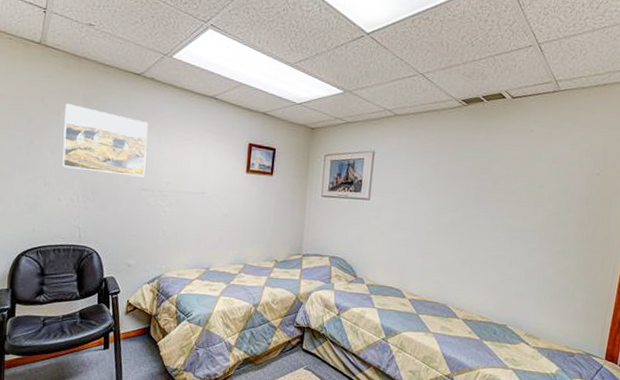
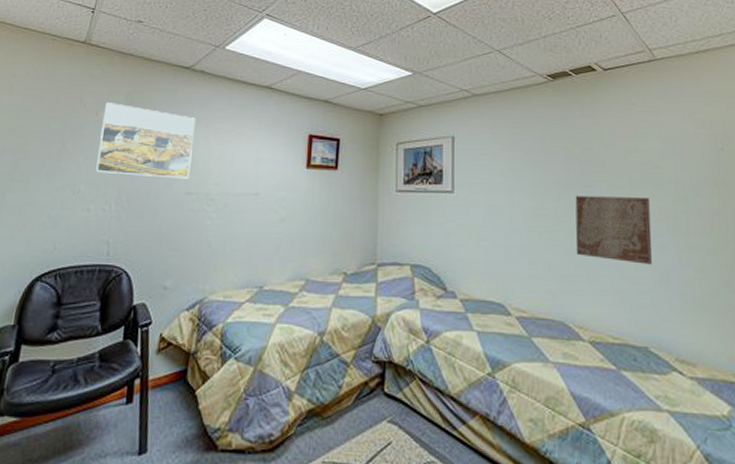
wall art: none [463,207,529,265] -> present [575,195,653,265]

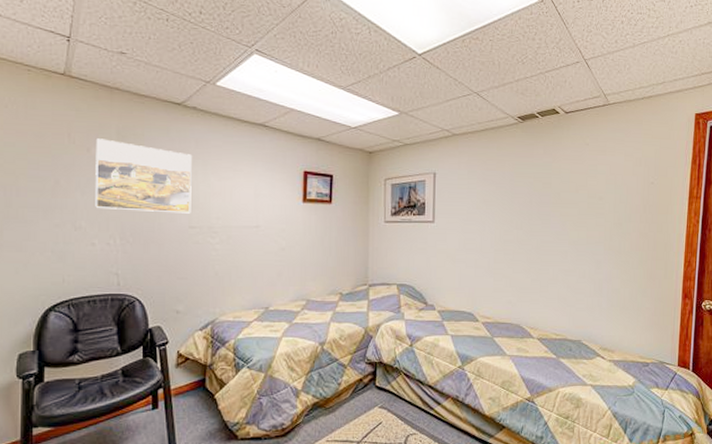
wall art: present [575,195,653,265] -> none [532,223,592,278]

